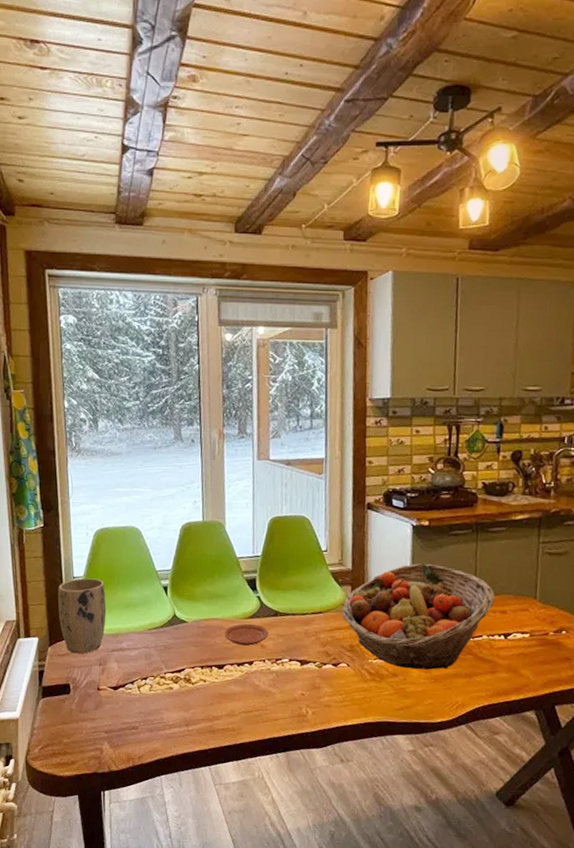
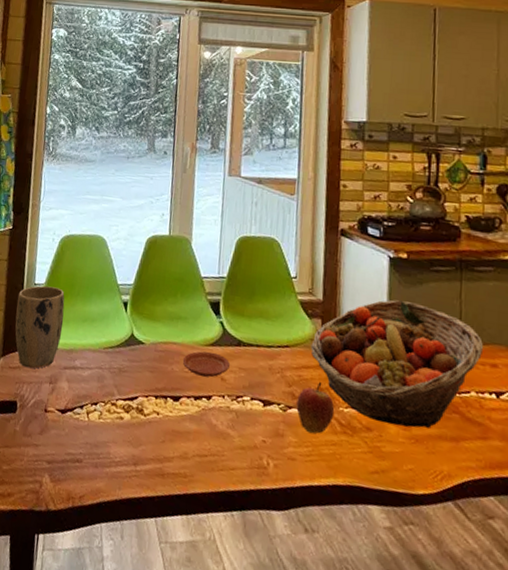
apple: none [330,640,365,684] -> present [296,382,335,434]

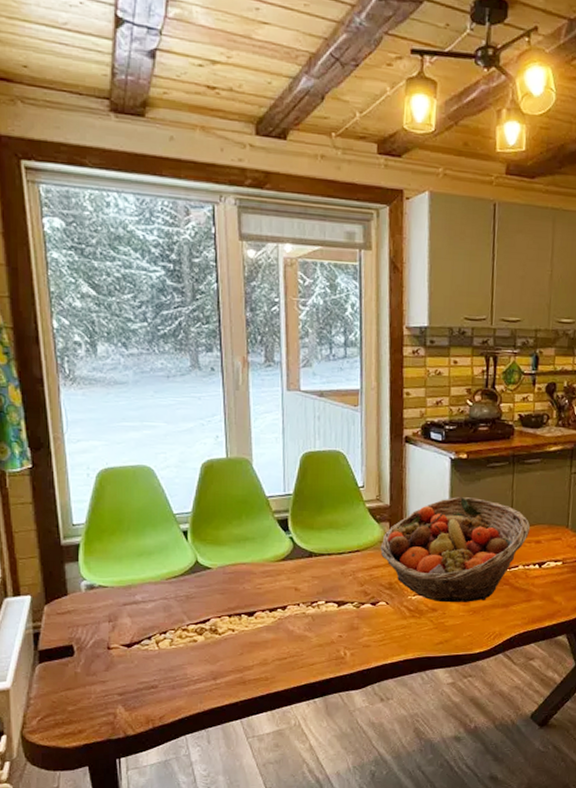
plant pot: present [15,285,65,369] -> none [53,525,115,611]
plate: present [182,351,231,378] -> none [253,566,304,591]
apple: present [296,382,335,434] -> none [369,578,404,622]

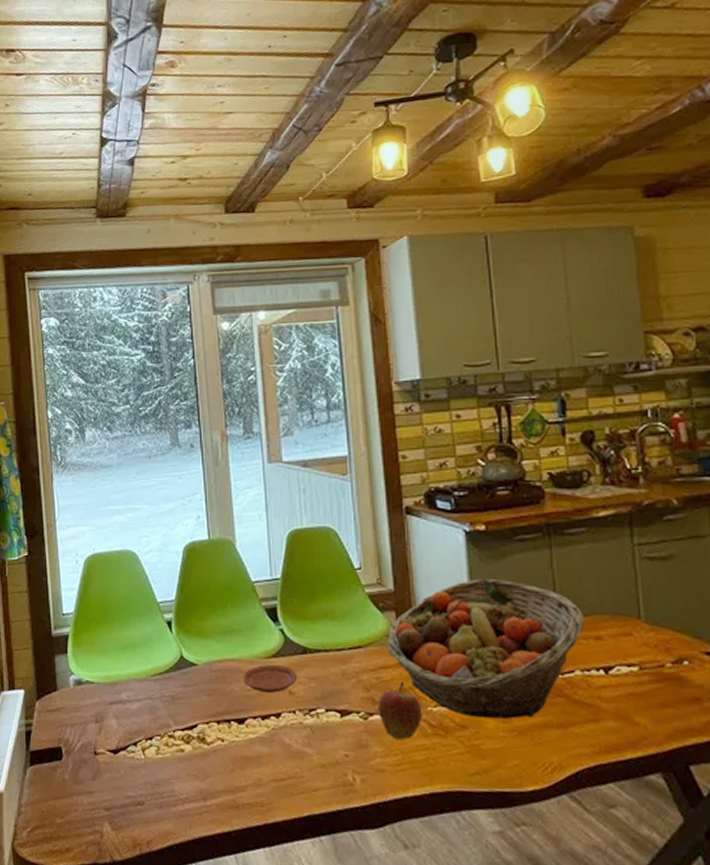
plate: none [253,566,304,591] -> present [242,664,298,694]
apple: none [369,578,404,622] -> present [378,682,423,740]

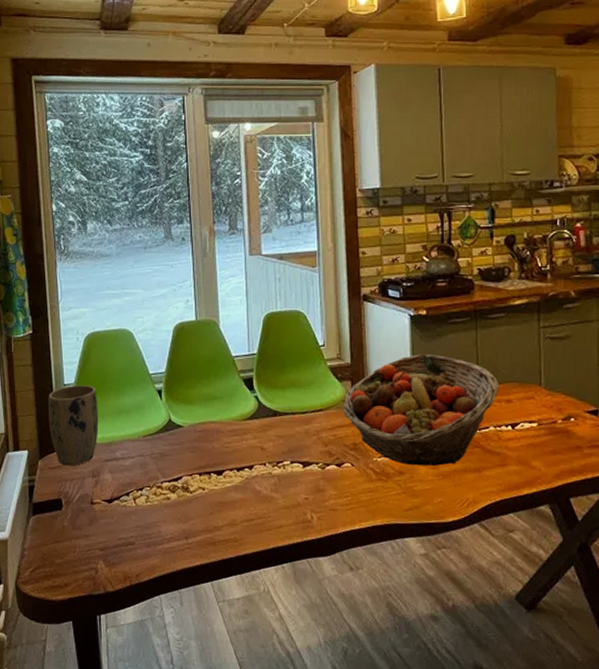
plant pot: none [45,614,102,709] -> present [48,385,99,466]
plate: present [242,664,298,694] -> none [222,425,269,450]
apple: present [378,682,423,740] -> none [334,438,369,485]

